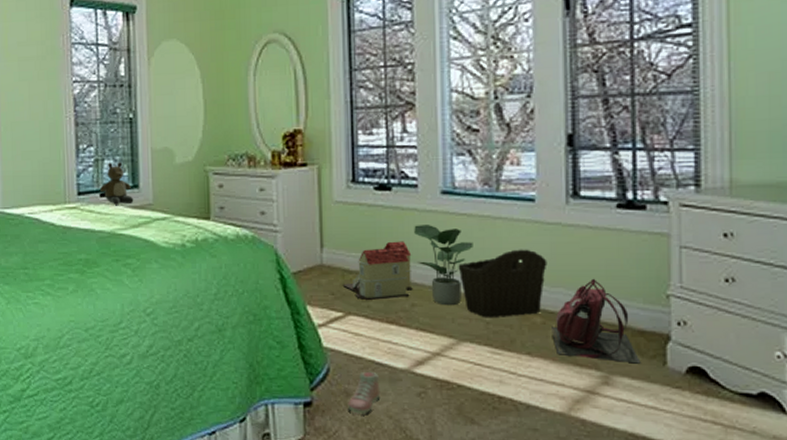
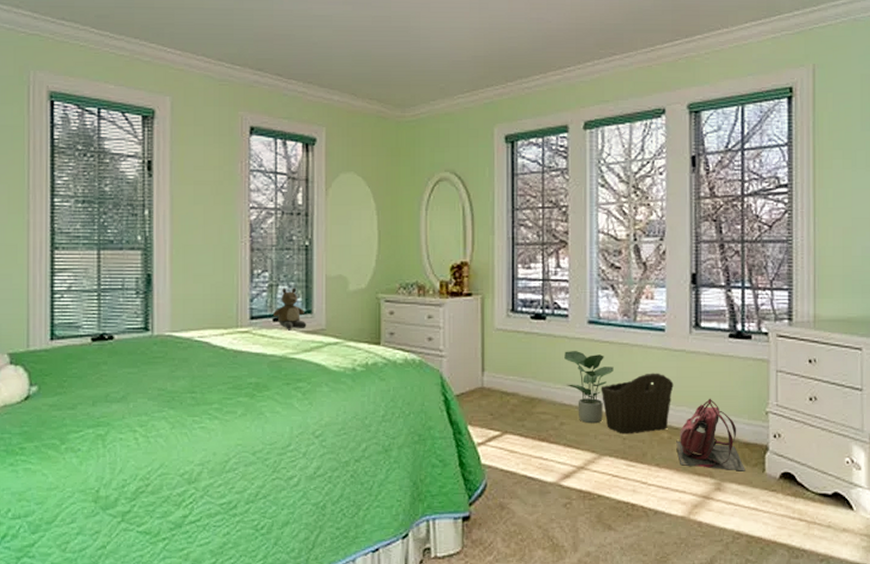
dollhouse: present [342,241,413,300] -> none [500,366,562,419]
sneaker: present [348,371,381,414] -> none [502,485,532,526]

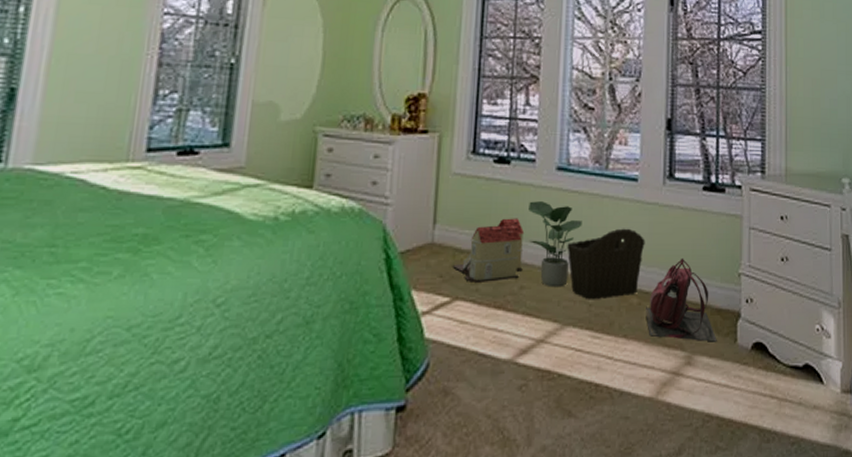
bear: present [273,288,307,331] -> none [178,114,221,168]
dollhouse: none [500,366,562,419] -> present [452,218,525,282]

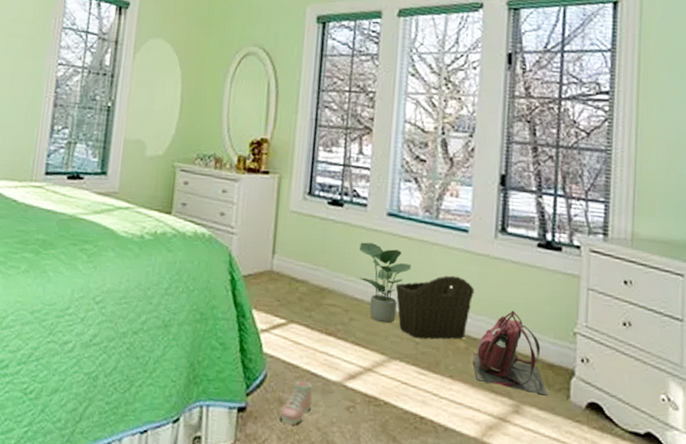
sneaker: none [445,364,482,416] -> present [280,380,314,424]
dollhouse: present [452,218,525,282] -> none [288,255,355,311]

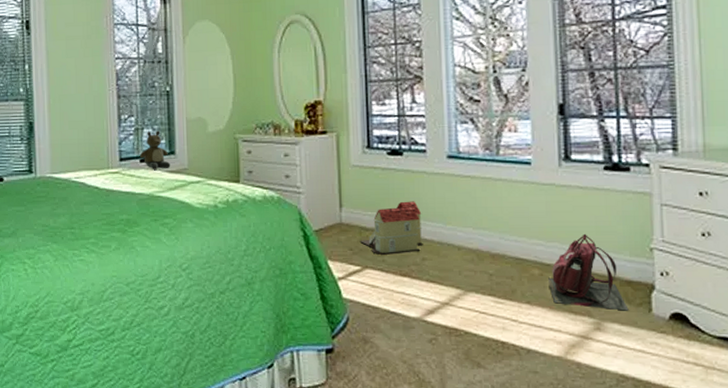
bear: none [68,146,100,190] -> present [140,131,171,171]
sneaker: present [280,380,314,424] -> none [366,320,395,360]
dollhouse: none [288,255,355,311] -> present [359,201,423,255]
potted plant: present [359,242,411,324] -> none [423,186,477,260]
wicker basket: present [395,275,475,340] -> none [463,207,543,270]

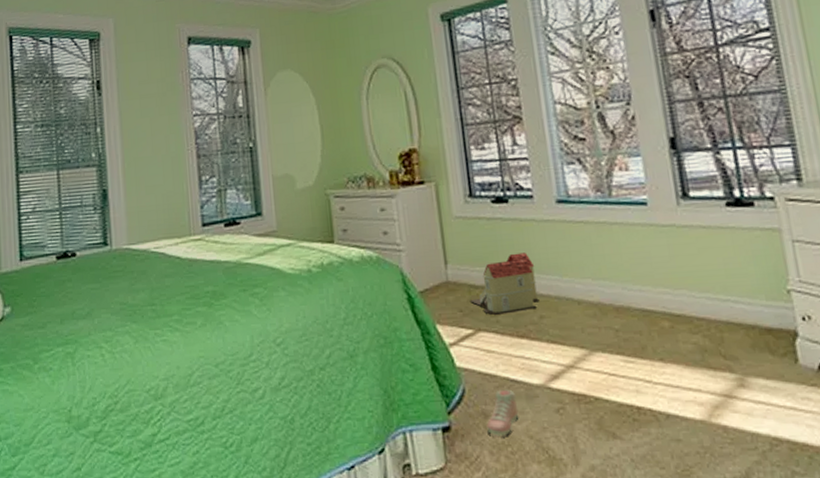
bear: present [140,131,171,171] -> none [224,191,258,235]
sneaker: none [366,320,395,360] -> present [487,389,519,436]
backpack: present [547,233,629,311] -> none [679,278,773,363]

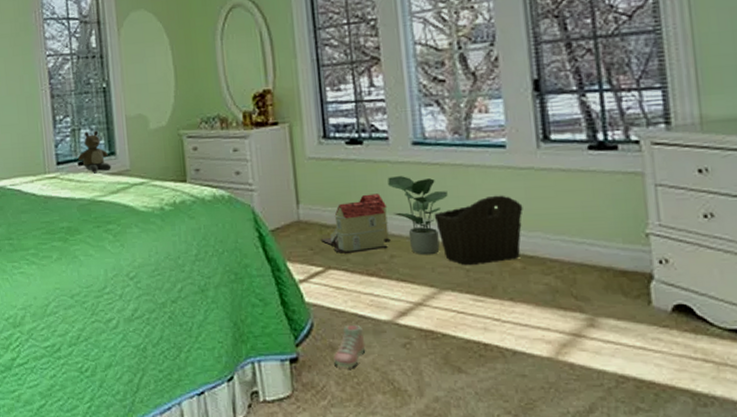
bear: none [224,191,258,235] -> present [78,130,112,174]
potted plant: none [534,234,594,316] -> present [387,176,448,256]
wicker basket: none [581,252,668,325] -> present [434,195,523,265]

